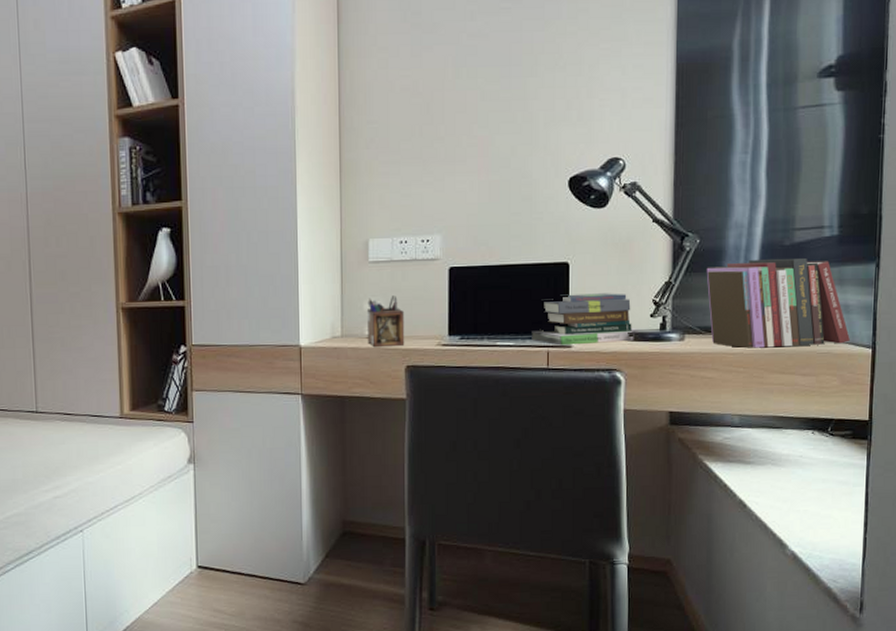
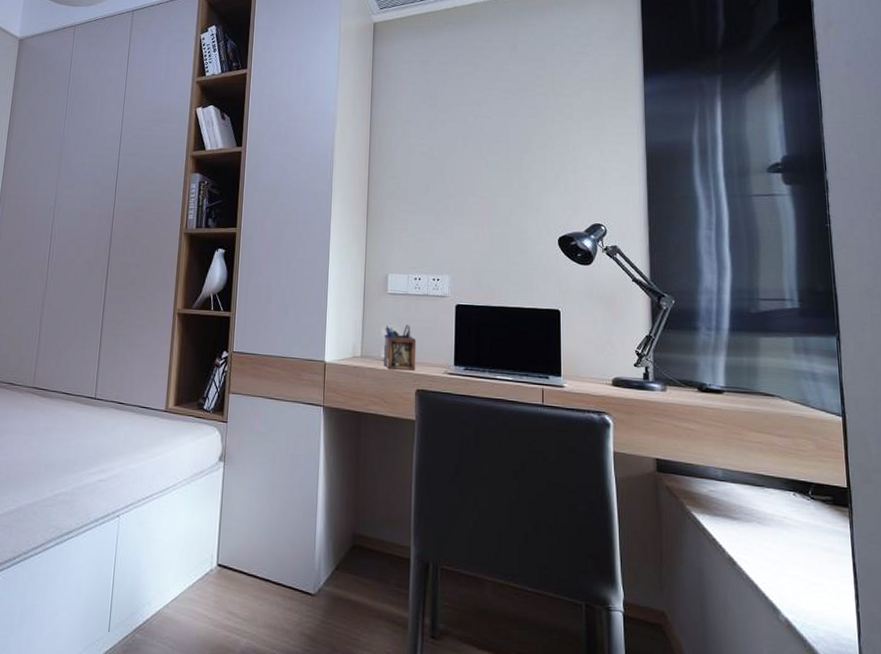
books: present [531,293,634,346] -> none [528,338,620,388]
books: present [706,258,850,349] -> none [682,323,820,410]

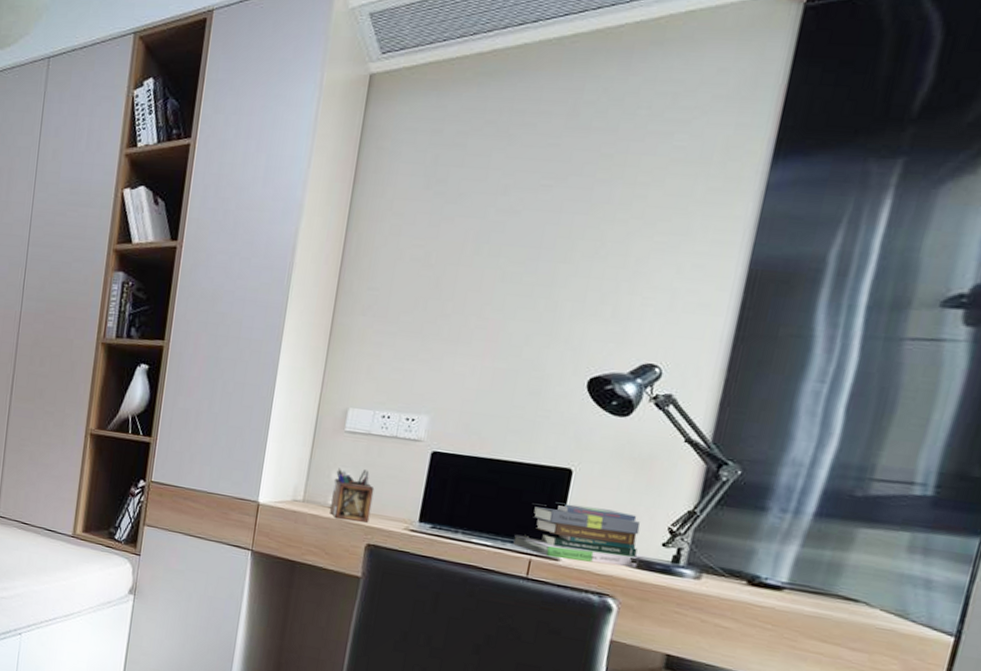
books: none [528,338,620,388] -> present [513,502,640,568]

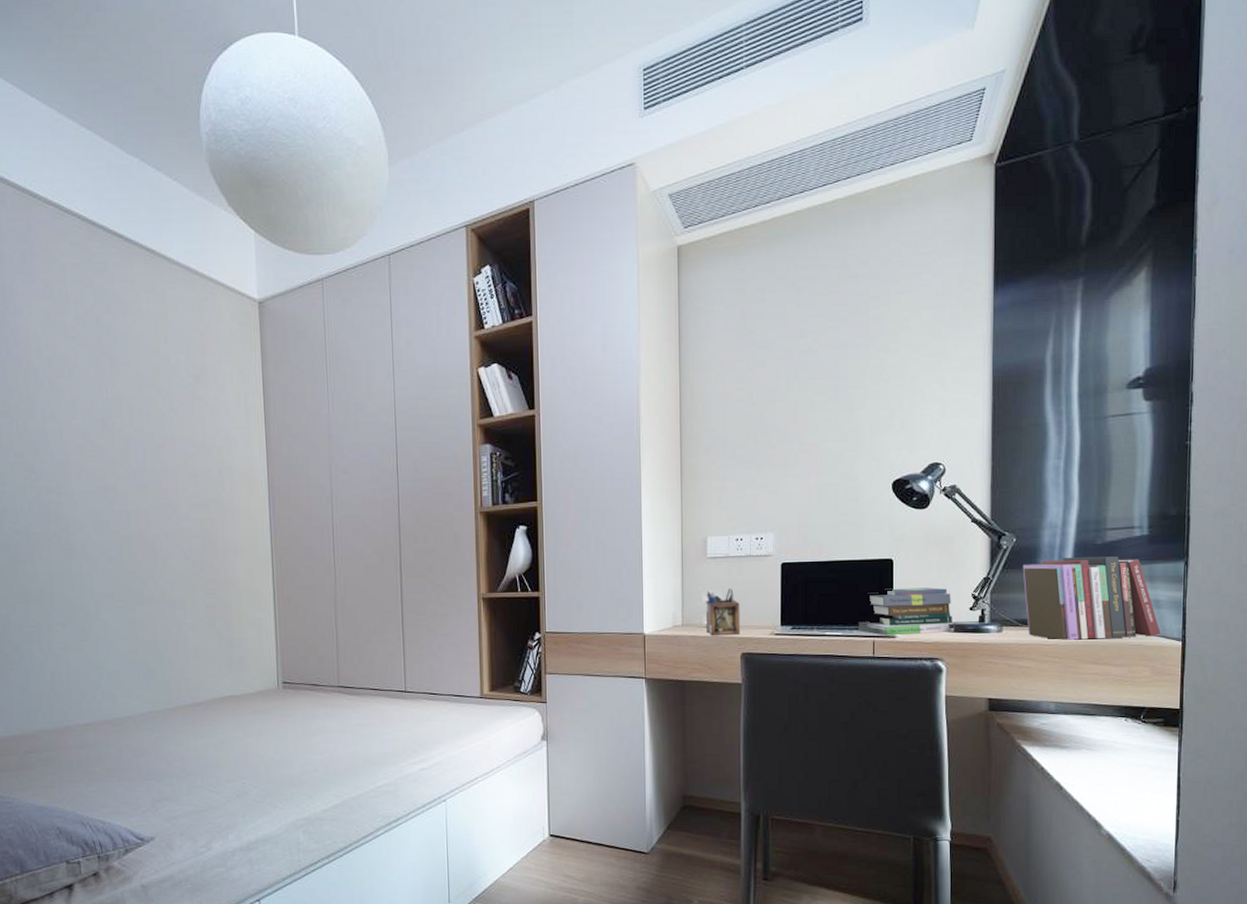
books: none [736,503,926,624] -> present [1022,556,1161,640]

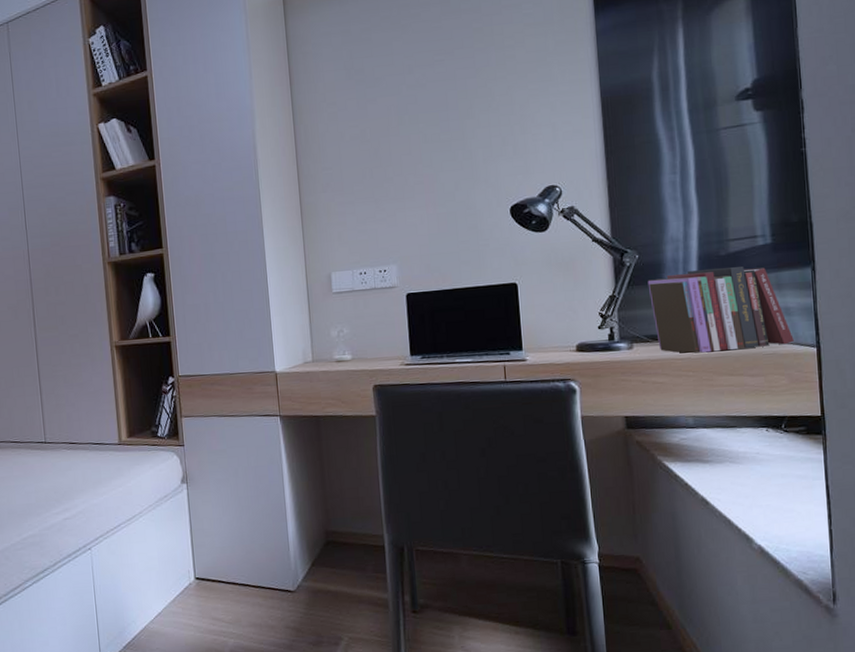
desk organizer: present [705,589,740,636] -> none [333,322,371,370]
books: present [858,587,955,636] -> none [487,308,585,360]

